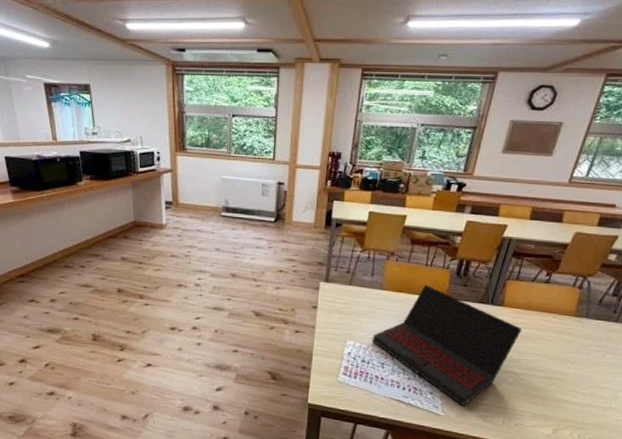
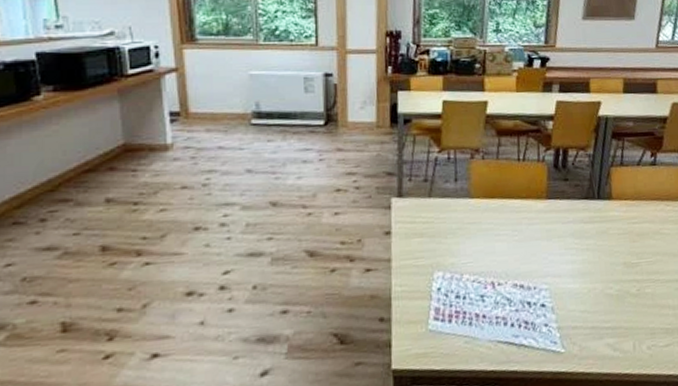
laptop: present [372,284,522,407] -> none [465,184,637,336]

